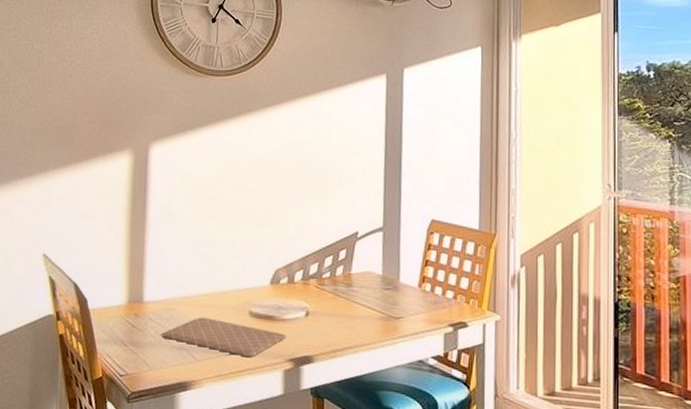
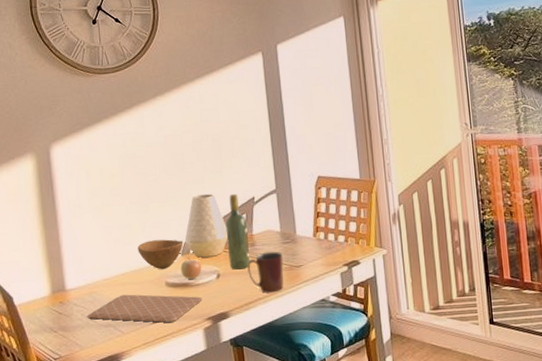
bowl: none [224,262,275,297] -> present [137,239,184,270]
fruit: none [267,287,291,313] -> present [180,257,202,279]
vase: none [276,220,324,292] -> present [184,194,228,258]
wine bottle: none [321,224,346,311] -> present [225,193,251,270]
mug: none [340,295,381,342] -> present [247,251,284,292]

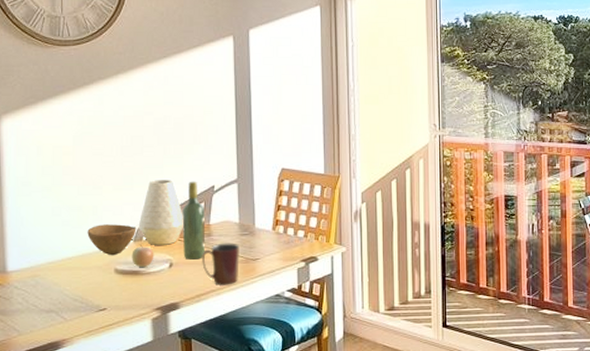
placemat: present [87,294,203,323] -> none [27,279,153,312]

